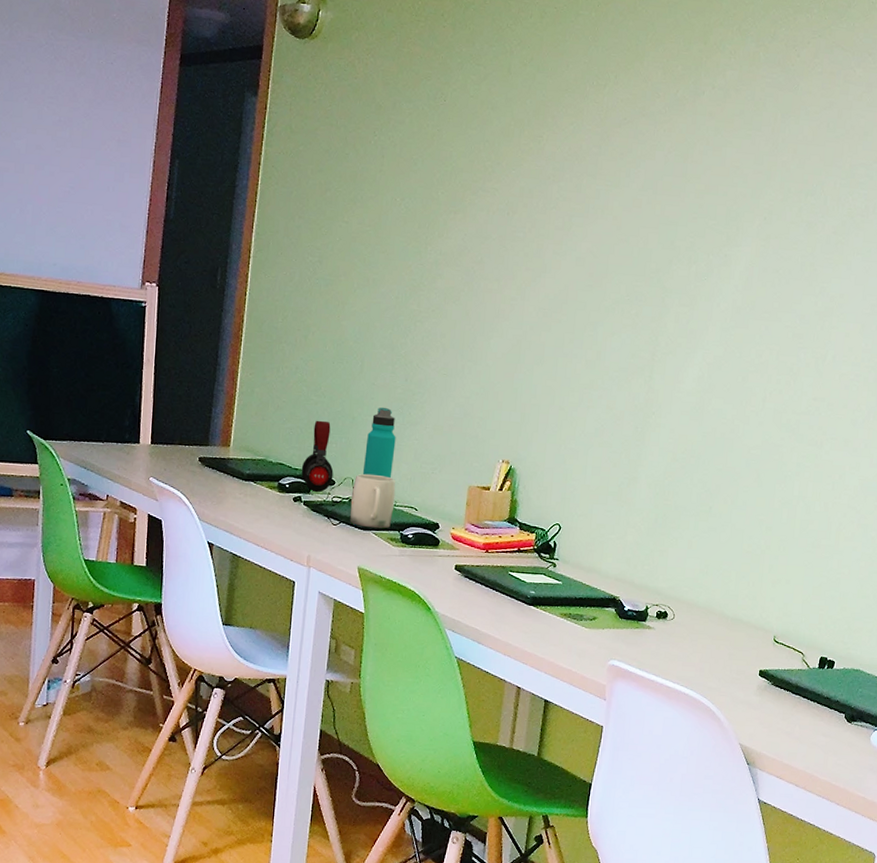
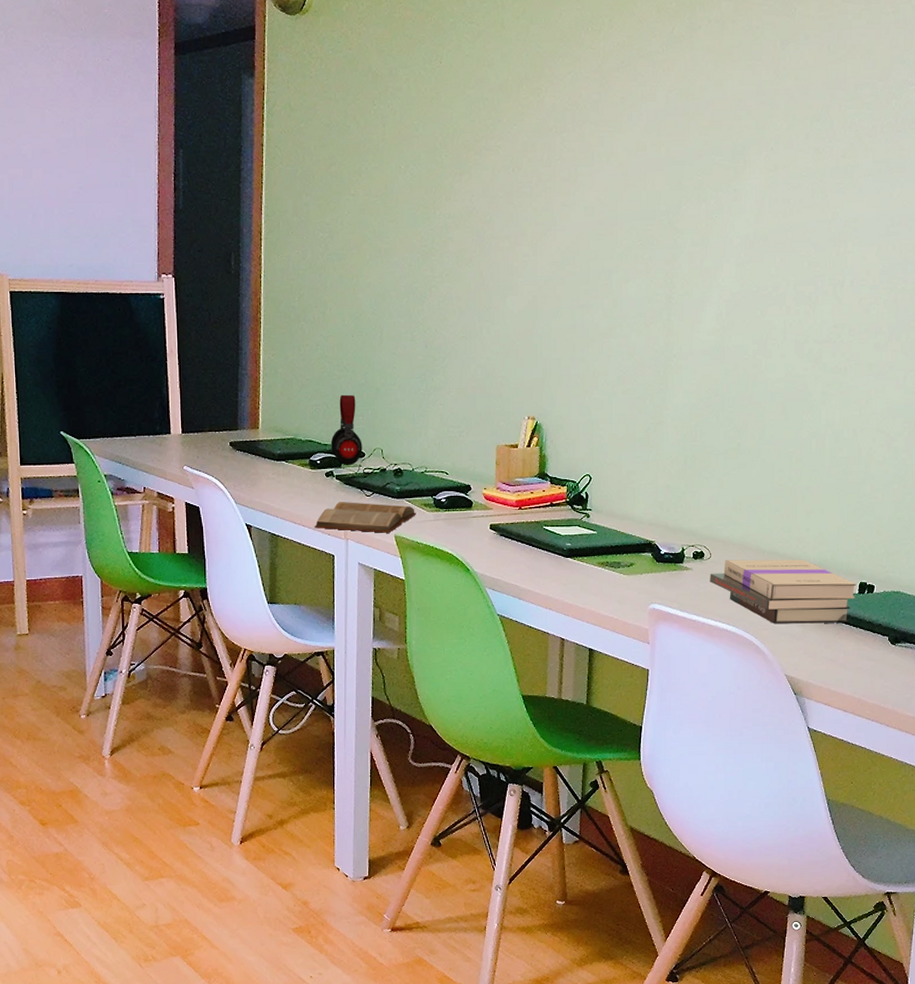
book: none [277,528,382,564] -> present [314,502,416,533]
mug: present [349,473,396,529] -> none [382,442,425,496]
water bottle: present [362,407,396,479] -> none [391,375,421,446]
books: none [671,622,817,696] -> present [710,559,857,624]

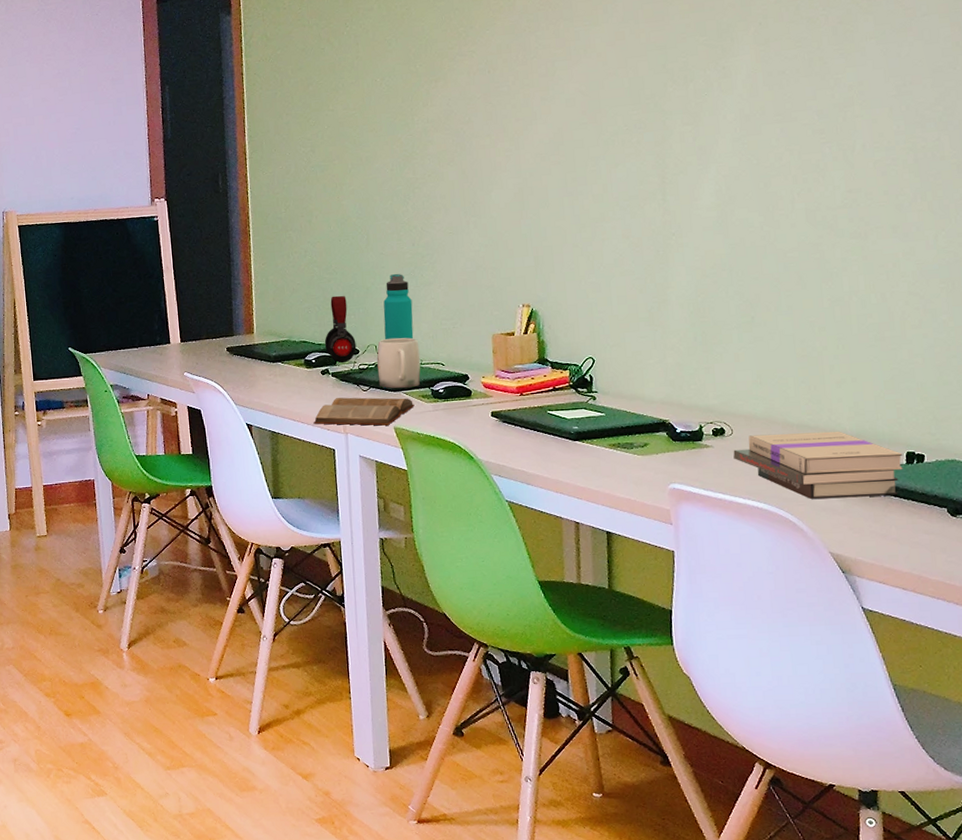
mug: none [382,442,425,496] -> present [376,337,421,389]
water bottle: none [391,375,421,446] -> present [383,273,414,340]

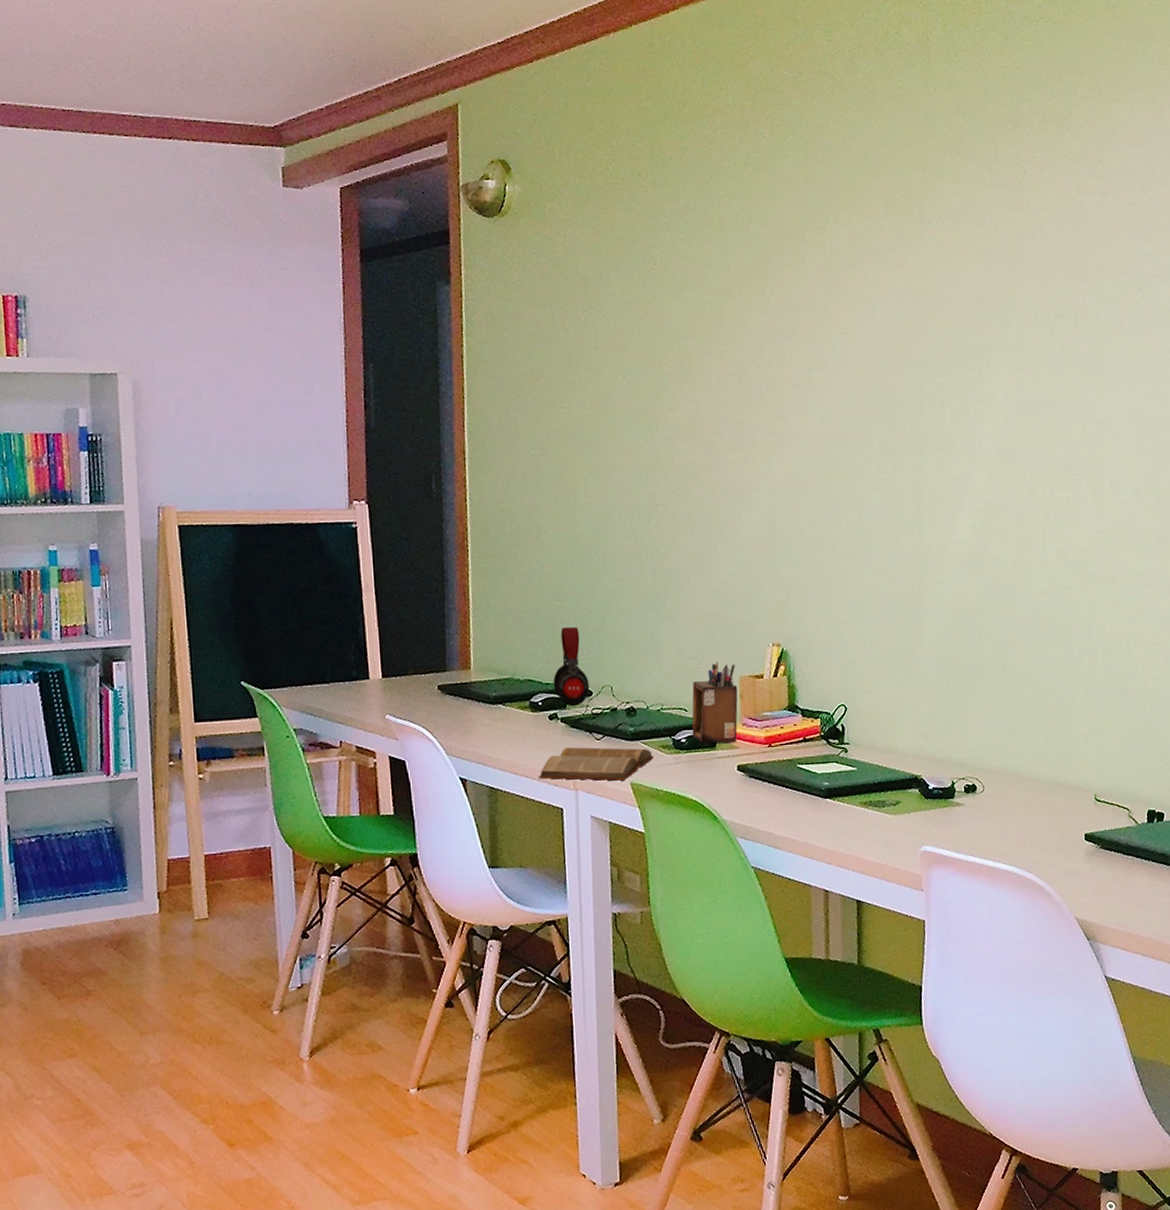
mug: present [376,337,421,389] -> none [612,677,662,738]
water bottle: present [383,273,414,340] -> none [620,602,654,681]
desk organizer: none [448,322,491,394] -> present [691,662,738,744]
books: present [733,431,903,500] -> none [984,787,1145,862]

